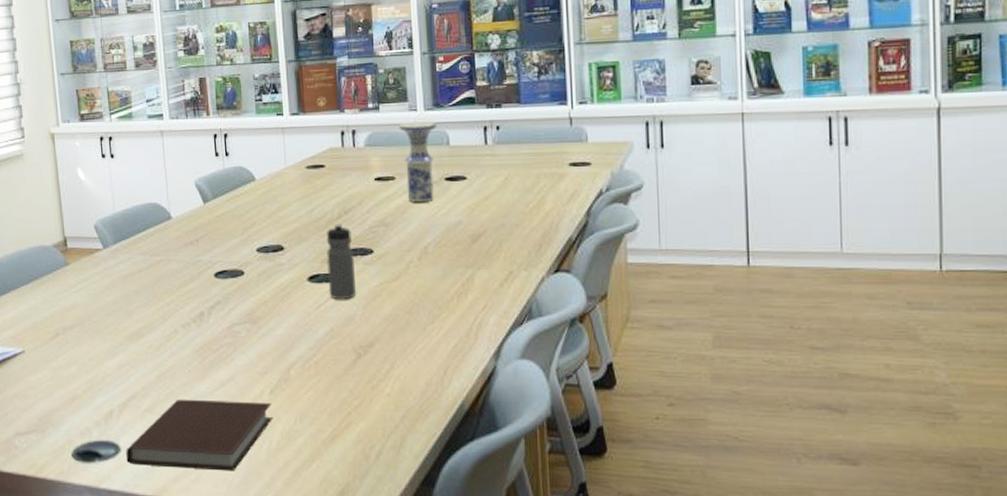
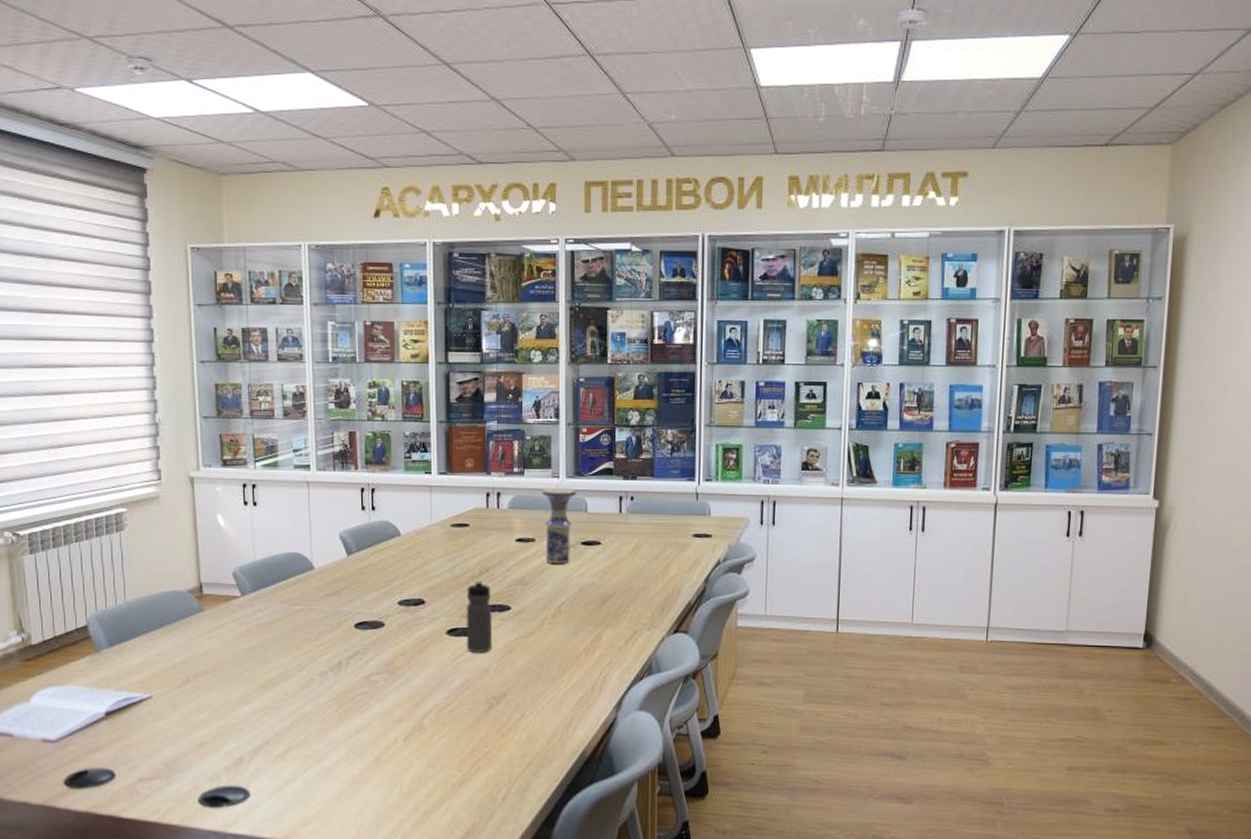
notebook: present [126,399,272,471] -> none [255,745,405,815]

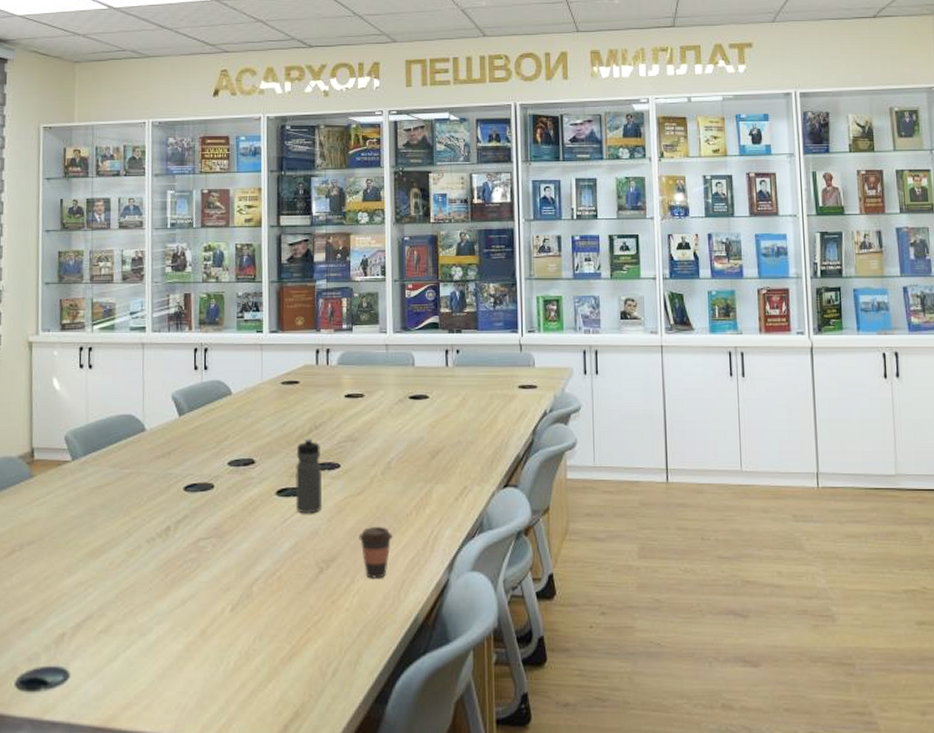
coffee cup: none [528,667,562,715] -> present [359,527,392,578]
vase: present [541,488,576,565] -> none [369,343,403,420]

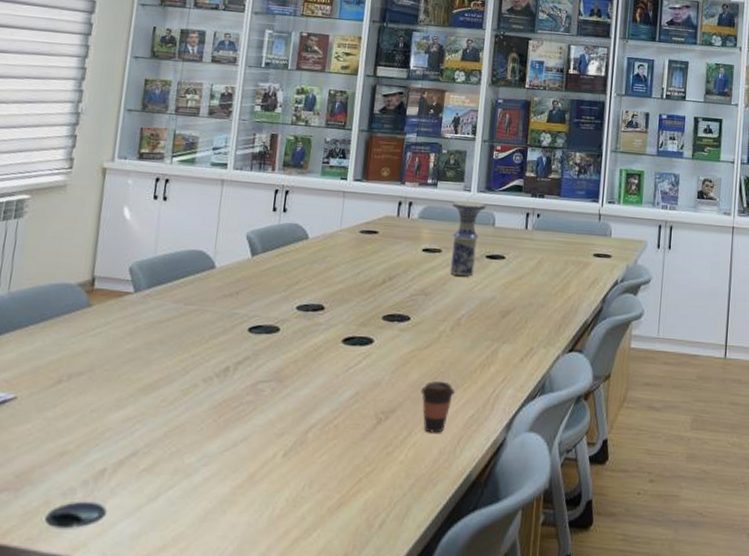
water bottle: present [295,437,323,514] -> none [360,288,393,364]
vase: none [369,343,403,420] -> present [449,200,486,277]

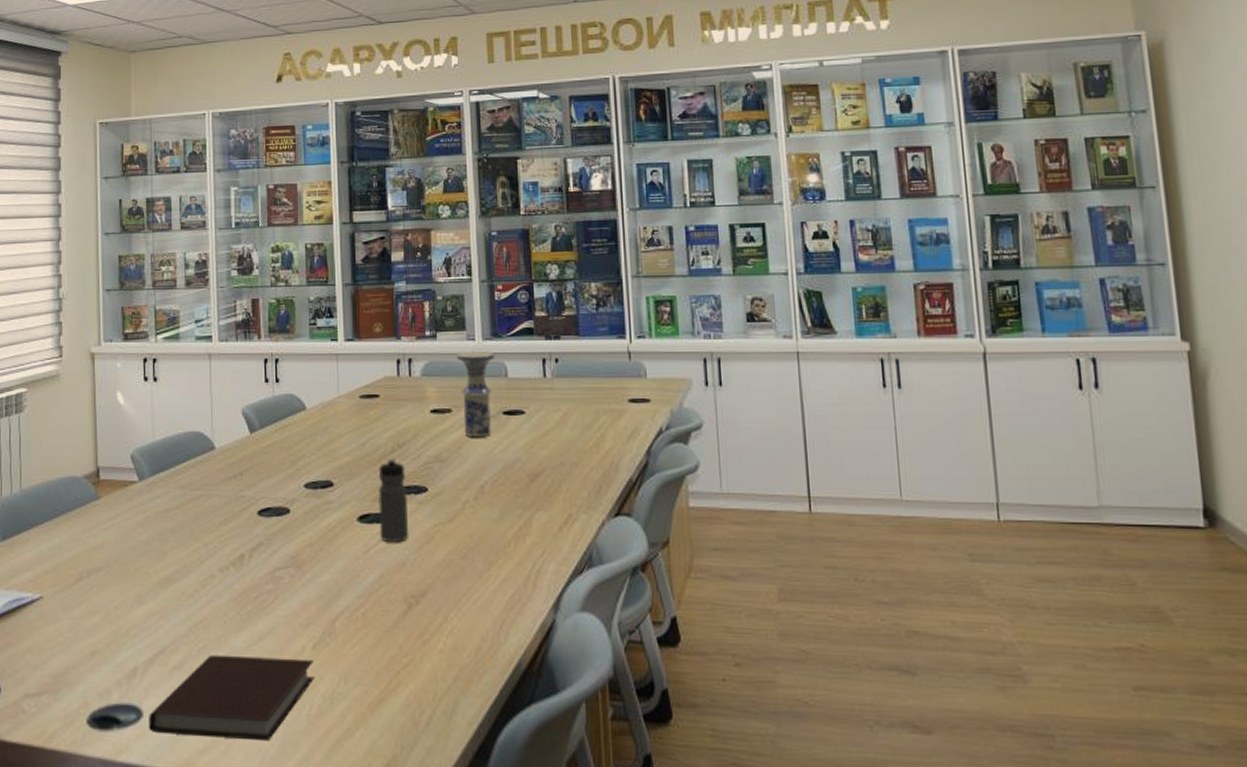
notebook: none [109,458,283,540] -> present [149,654,314,741]
water bottle: none [360,288,393,364] -> present [378,457,409,543]
coffee cup: present [421,381,455,433] -> none [451,559,489,617]

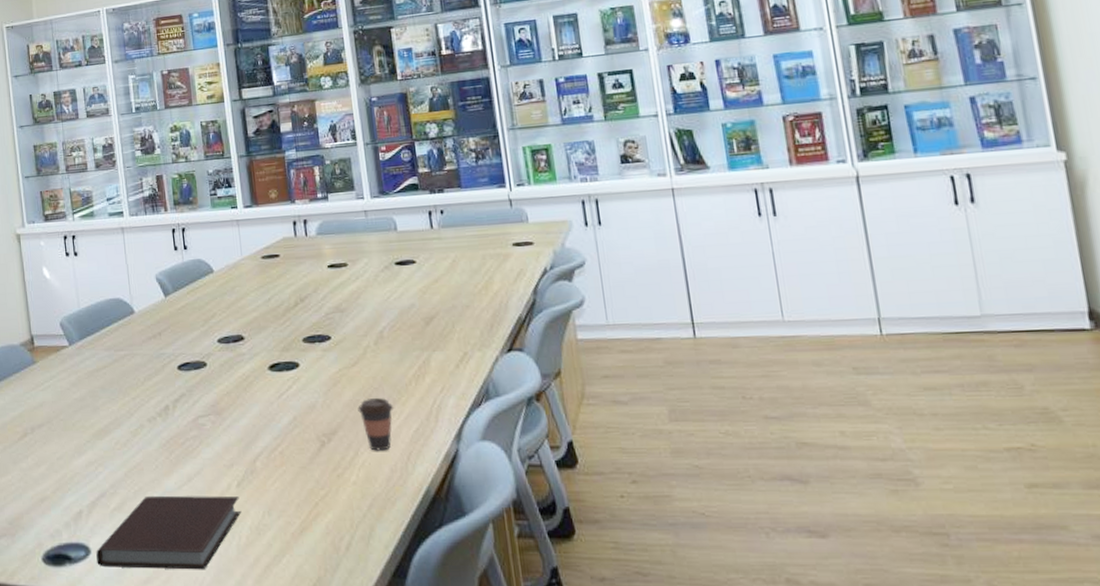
water bottle: present [378,457,409,543] -> none [285,310,317,388]
coffee cup: none [451,559,489,617] -> present [358,398,393,451]
vase: present [456,351,495,438] -> none [347,208,386,288]

